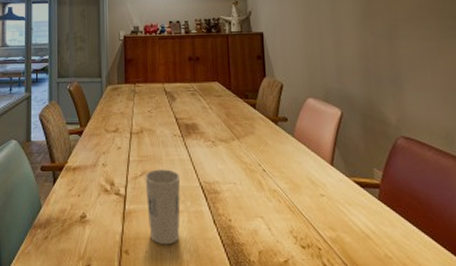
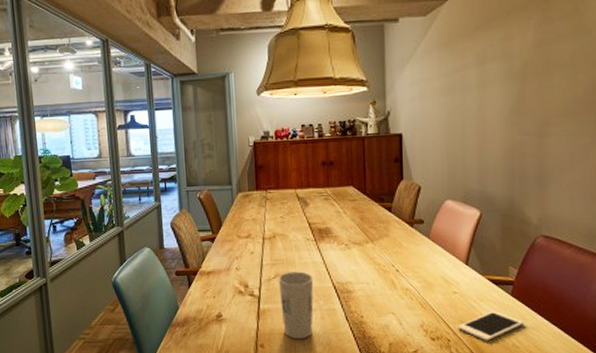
cell phone: none [328,216,395,250] -> present [458,311,524,341]

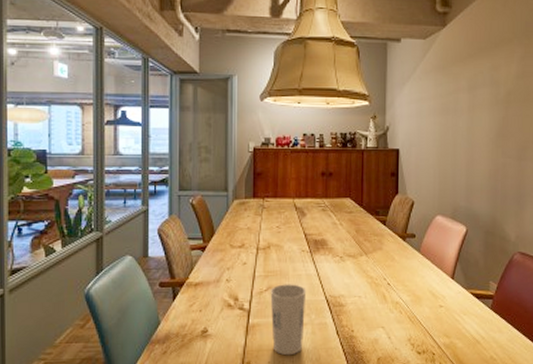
cell phone: present [458,311,524,341] -> none [442,324,501,354]

